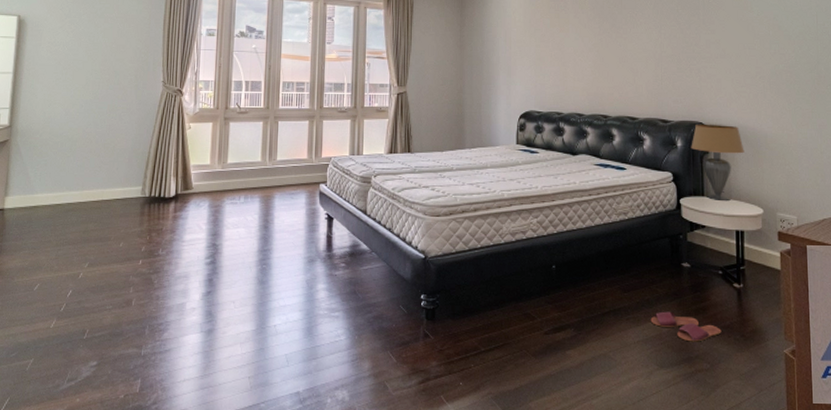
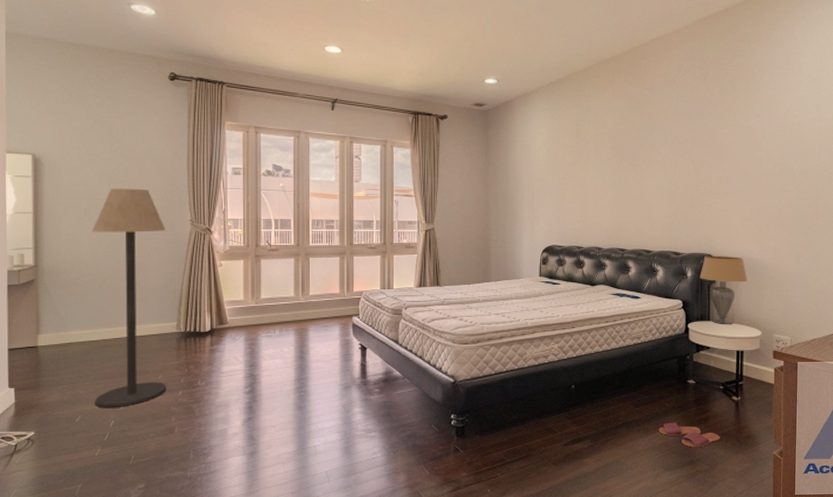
floor lamp: none [54,49,138,277] -> present [92,188,166,409]

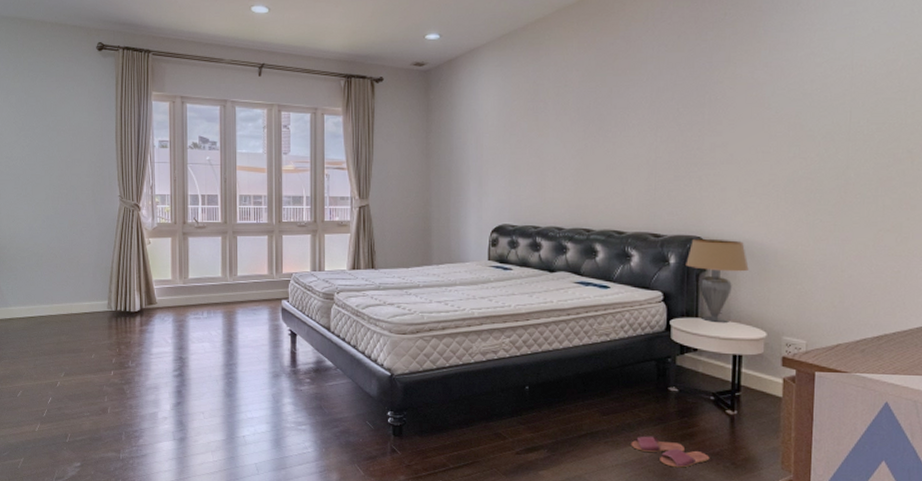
floor lamp: present [92,188,166,409] -> none [29,163,99,385]

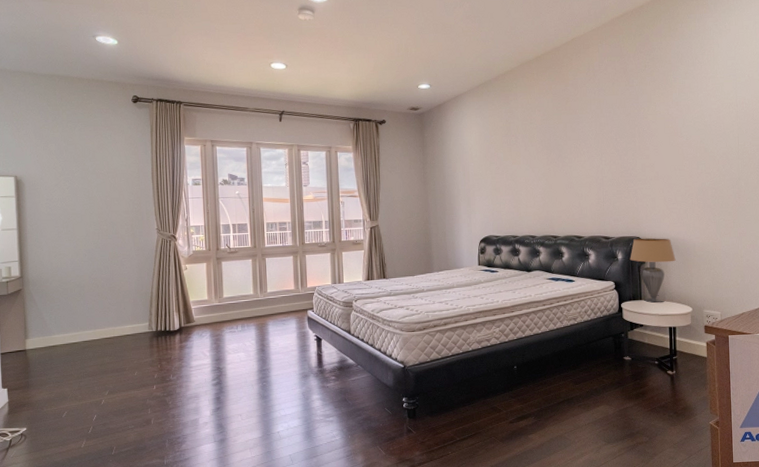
slippers: present [631,436,710,468] -> none [598,397,658,421]

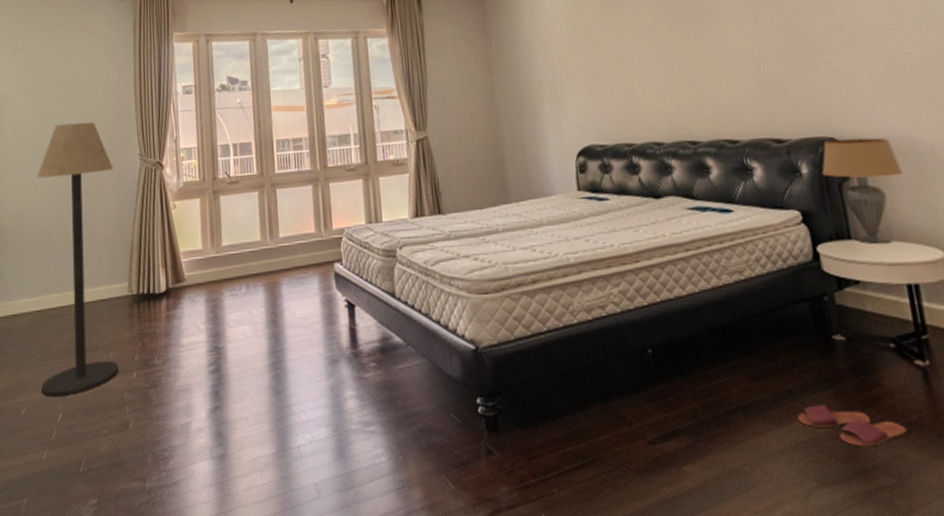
floor lamp: none [70,202,142,404] -> present [37,122,119,397]
slippers: none [598,397,658,421] -> present [797,404,907,447]

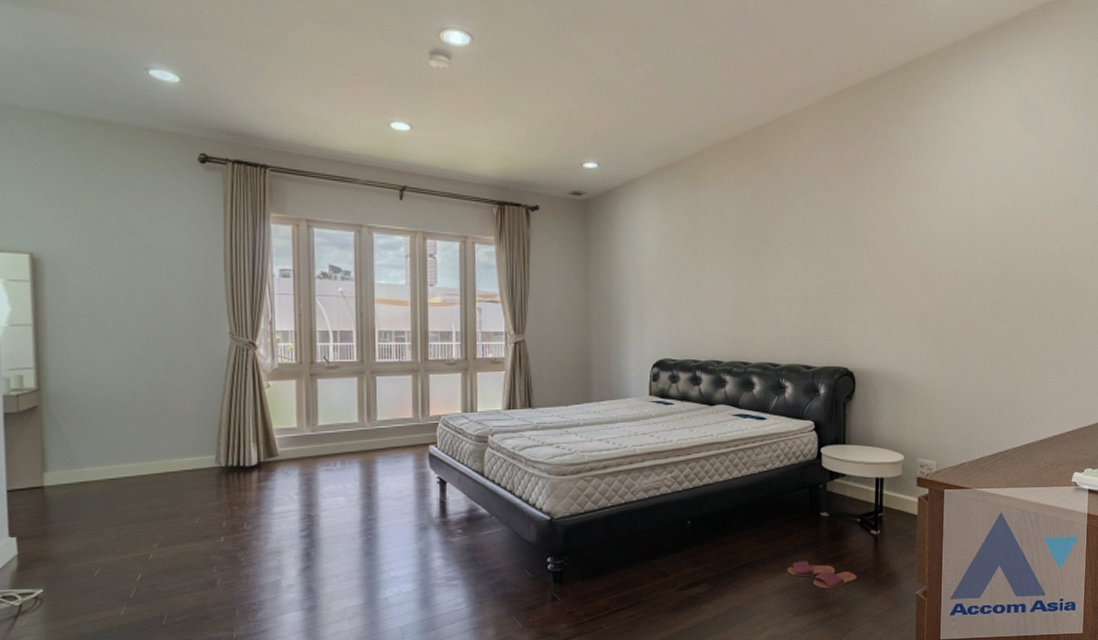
floor lamp: present [37,122,119,397] -> none [108,294,205,559]
table lamp: present [822,137,903,244] -> none [834,370,888,448]

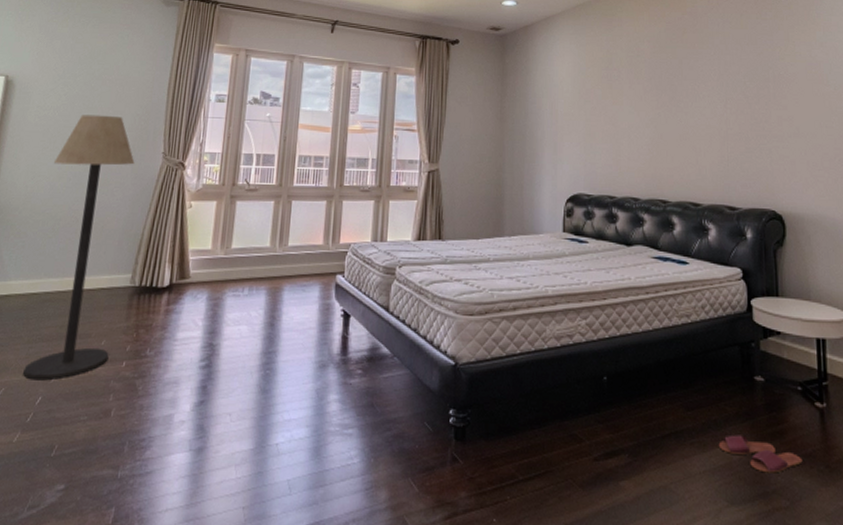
floor lamp: none [108,294,205,559] -> present [23,115,135,381]

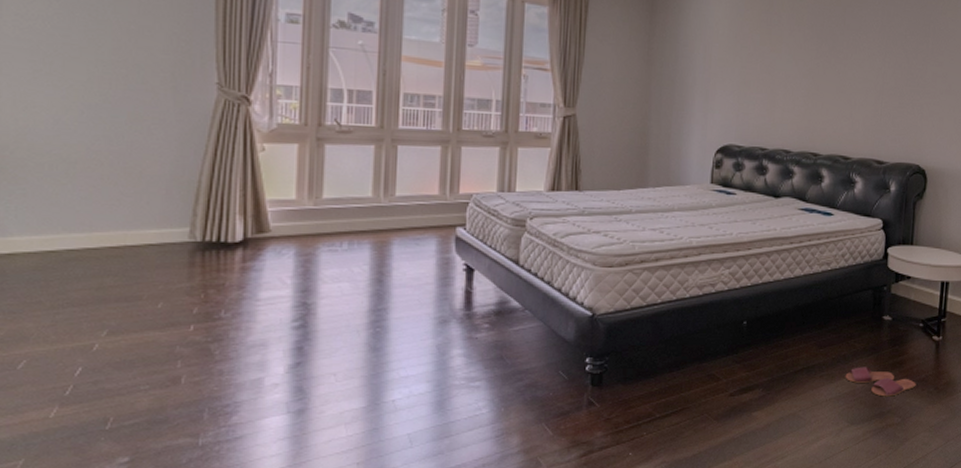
floor lamp: present [23,115,135,381] -> none [51,29,178,350]

